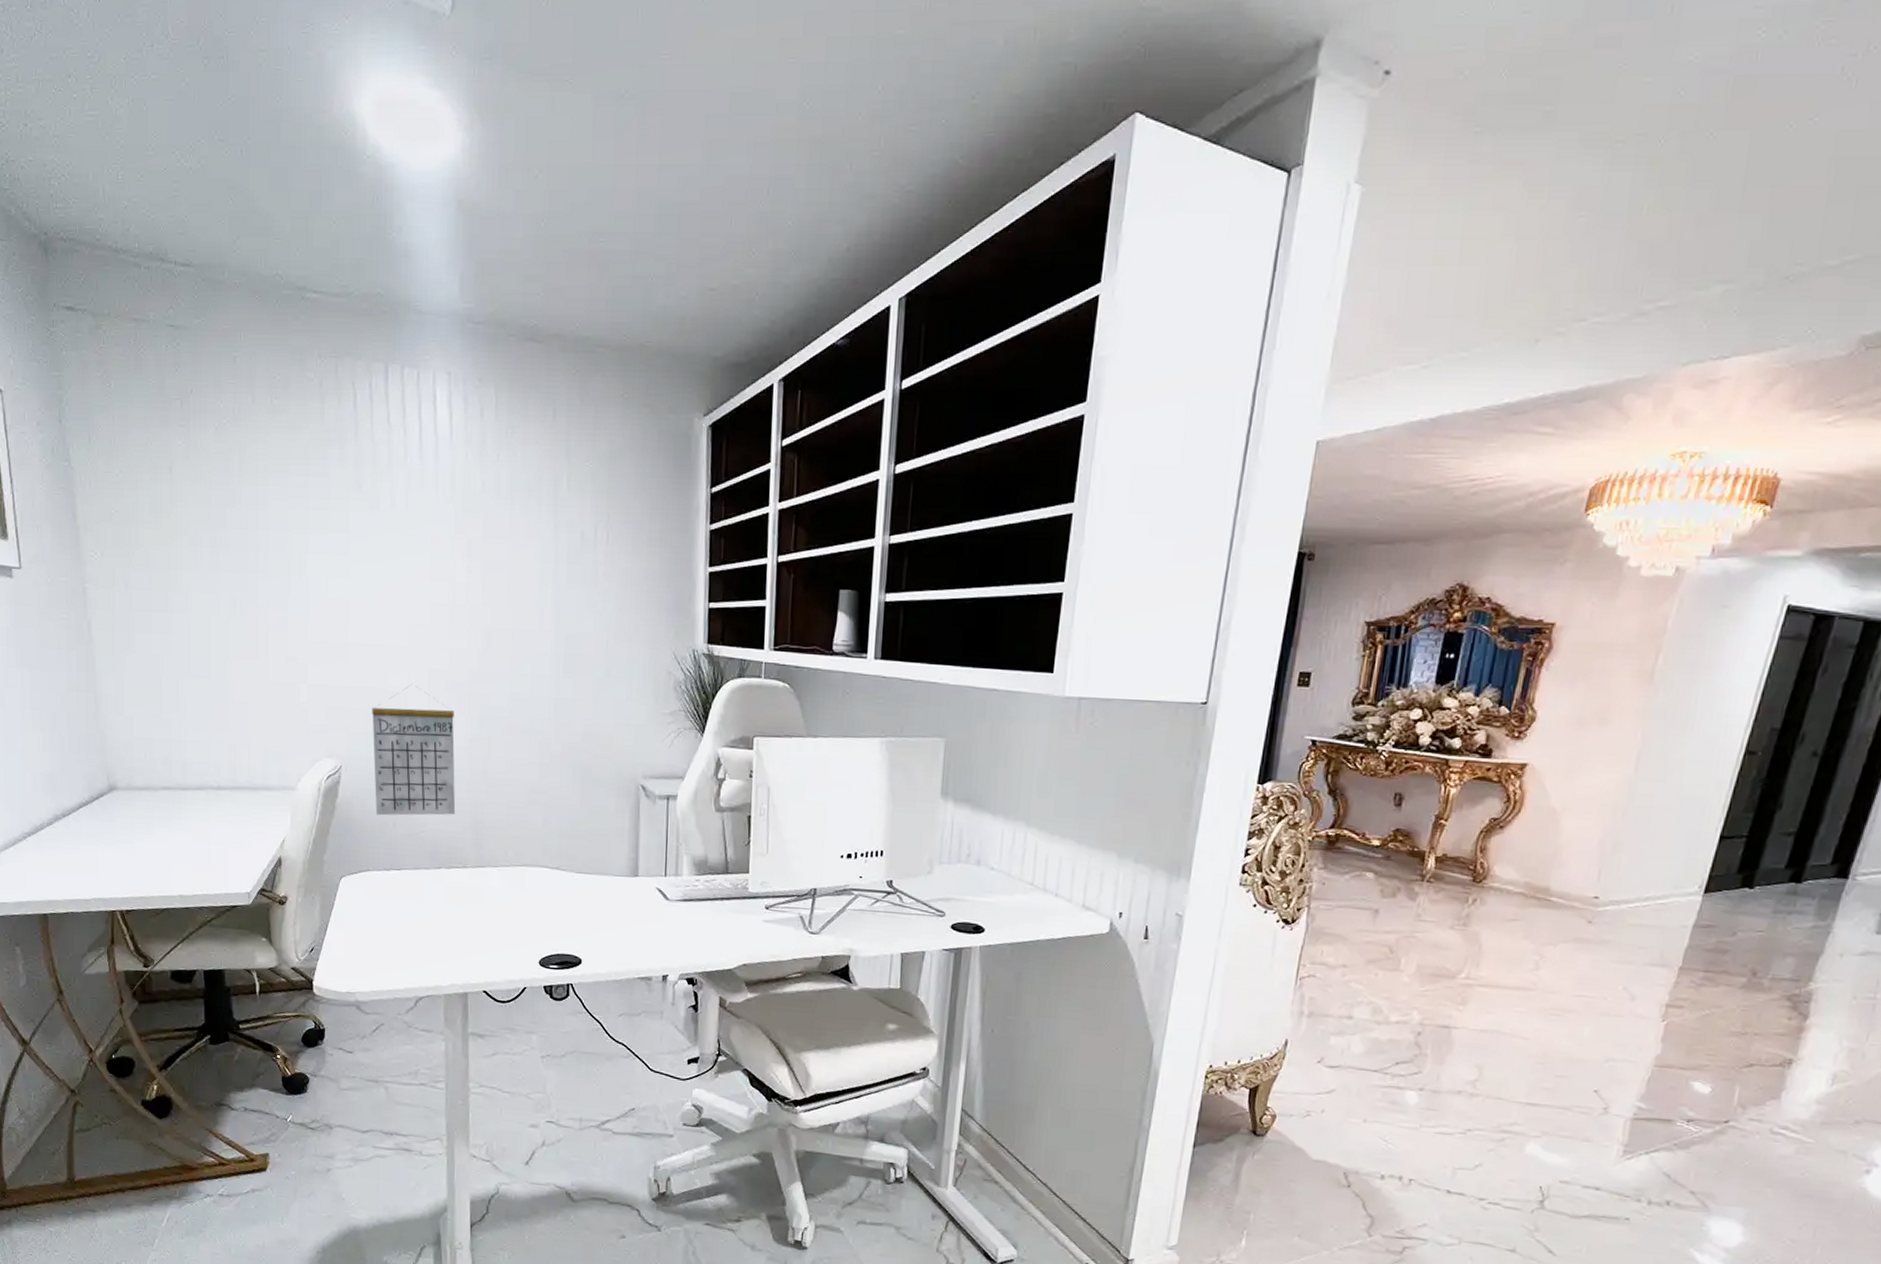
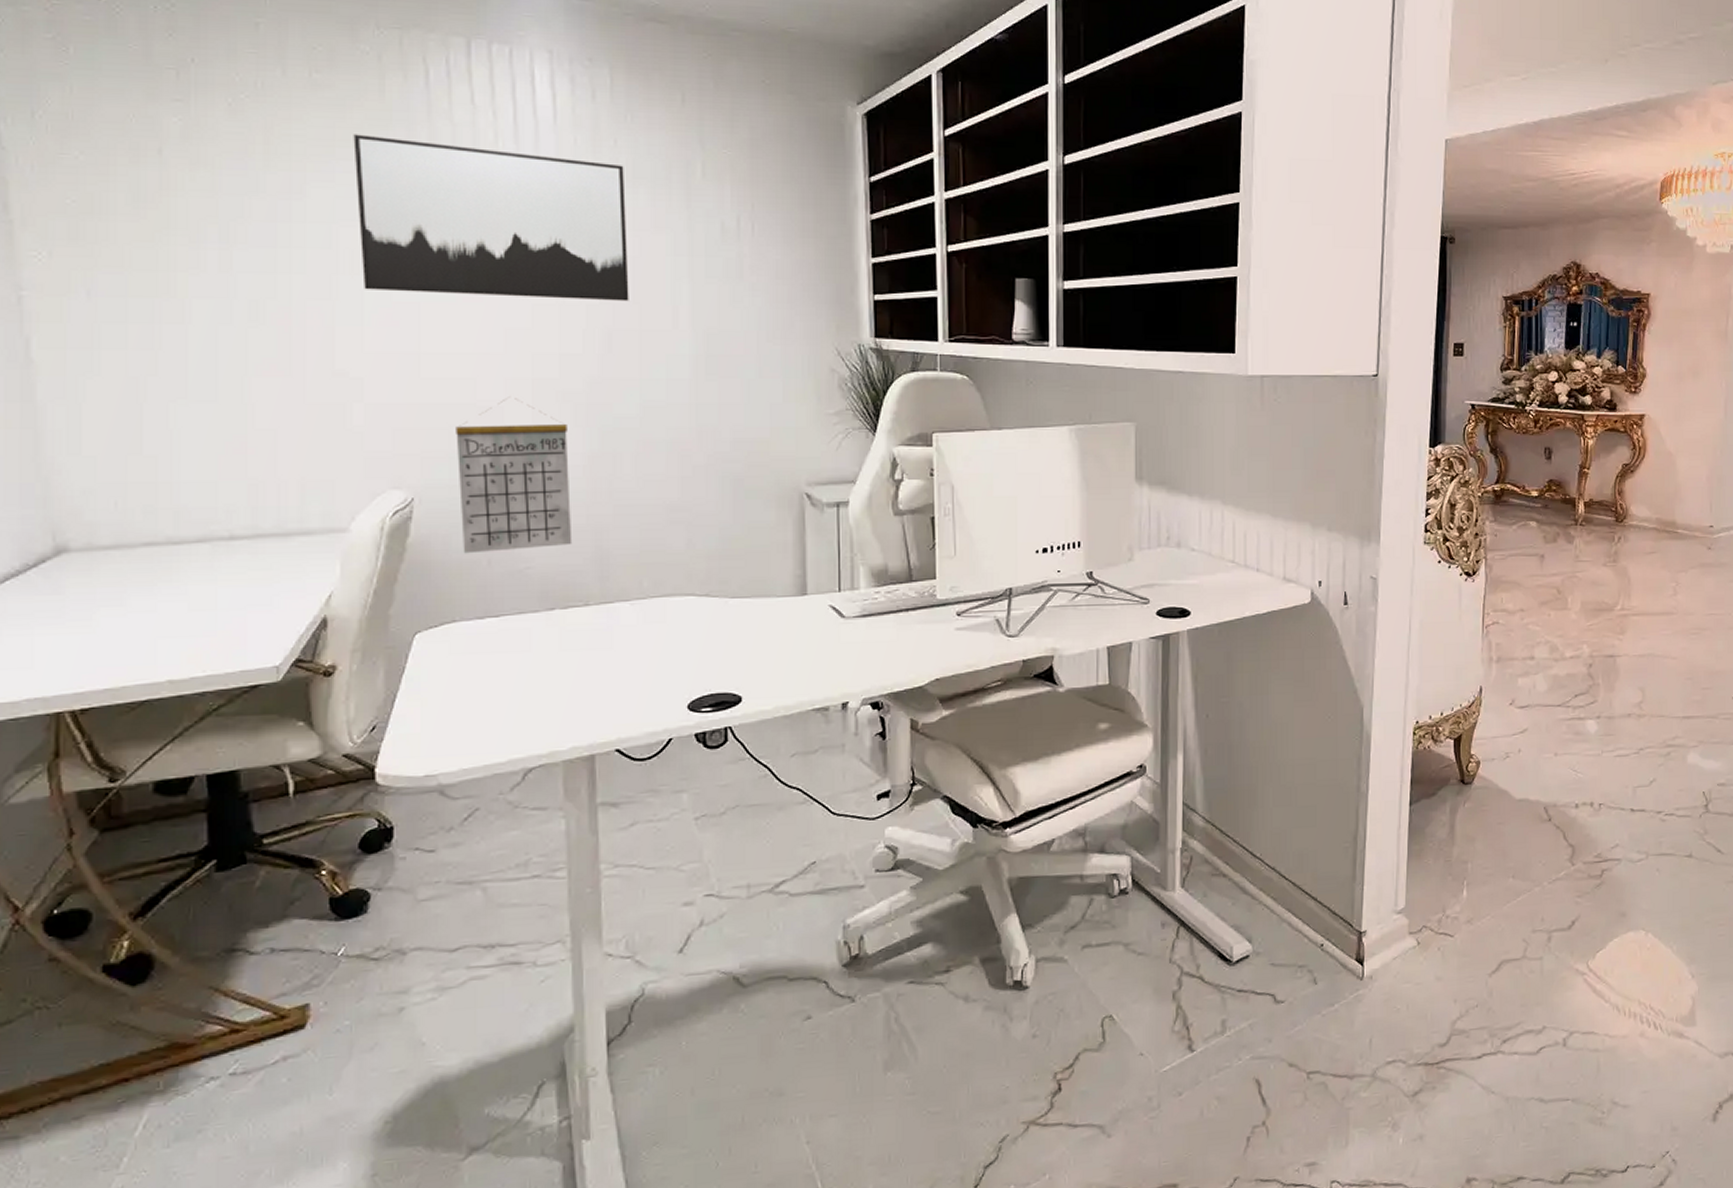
wall art: none [302,453,505,604] -> present [353,134,629,302]

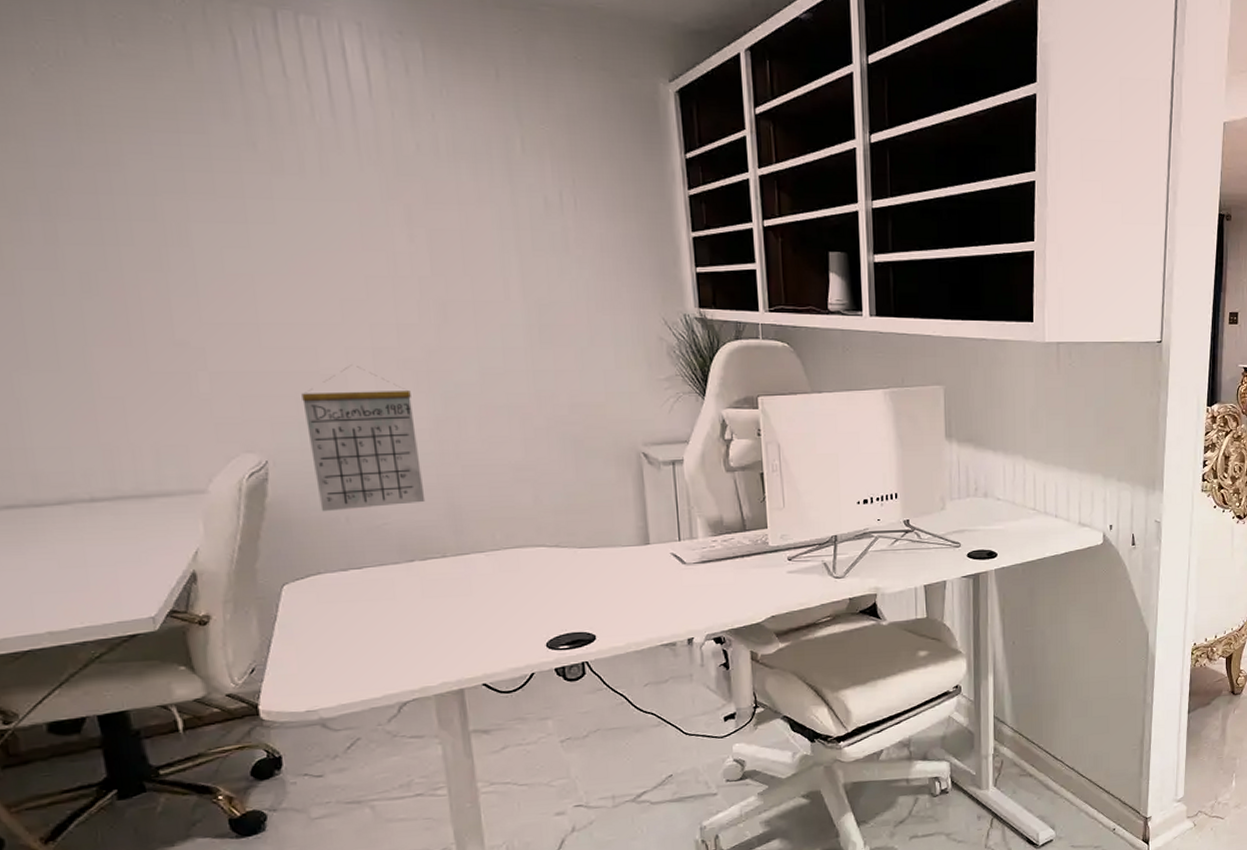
wall art: present [353,134,629,302] -> none [166,106,460,274]

